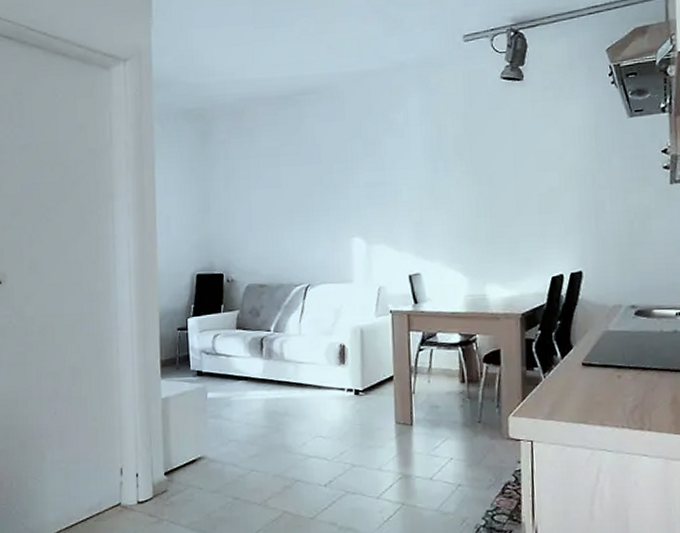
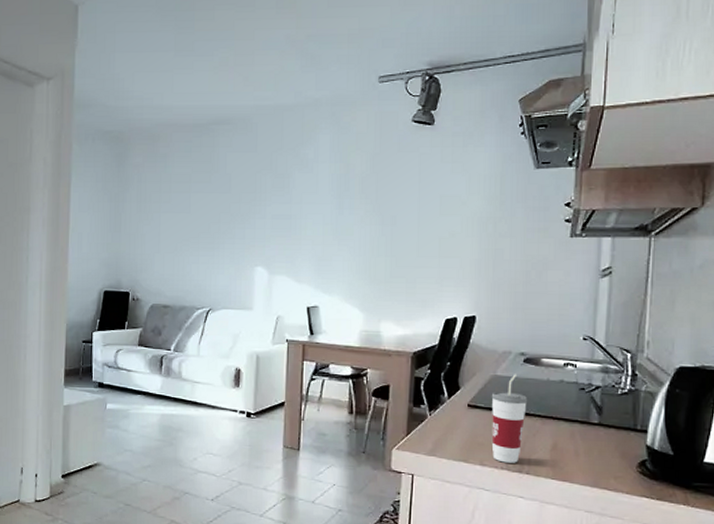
cup: none [605,328,643,421] -> present [491,374,528,463]

